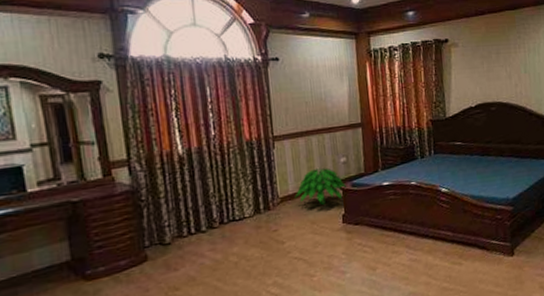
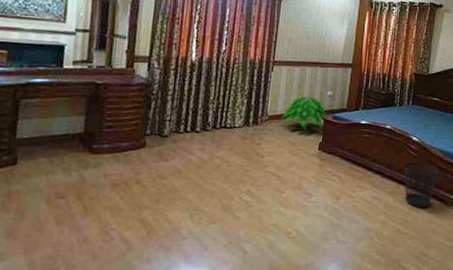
wastebasket: none [438,213,476,261] -> present [404,162,439,208]

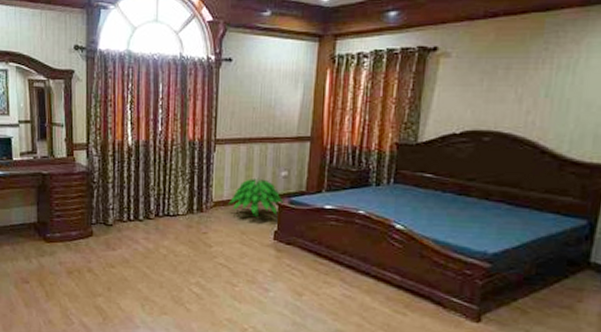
wastebasket: present [404,162,439,208] -> none [384,255,435,312]

